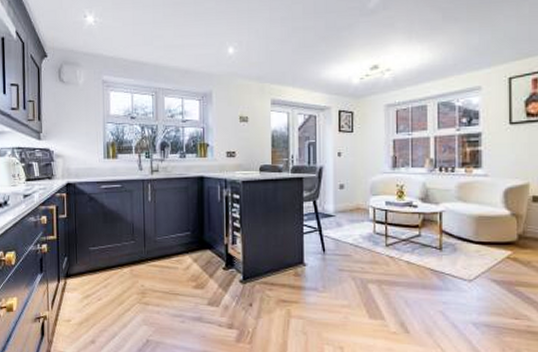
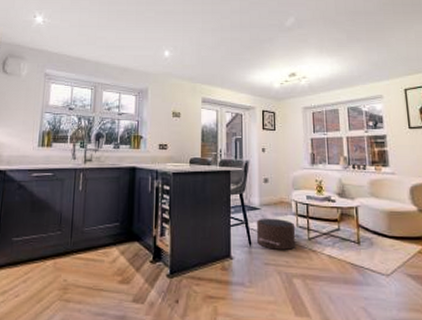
pouf: none [330,225,377,256] -> present [256,218,300,250]

